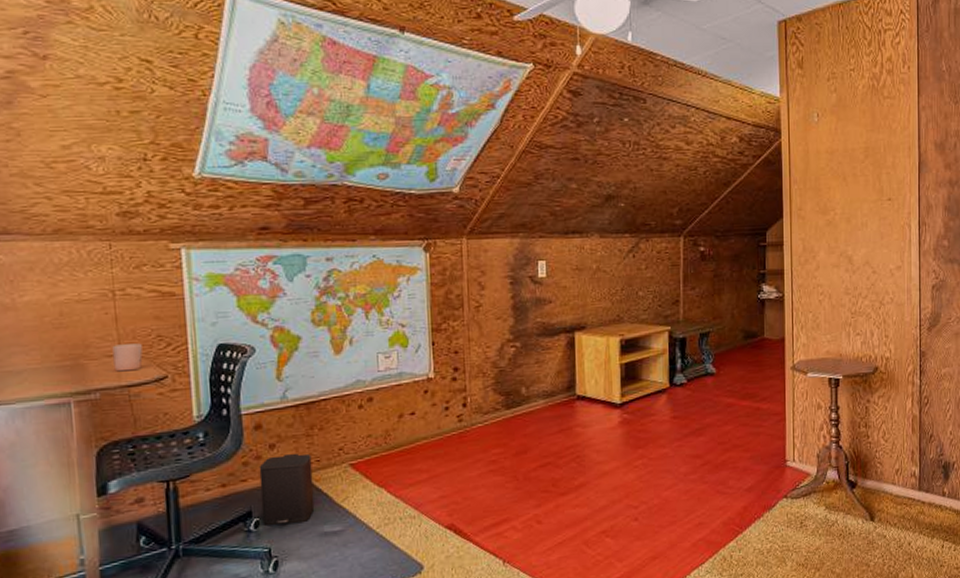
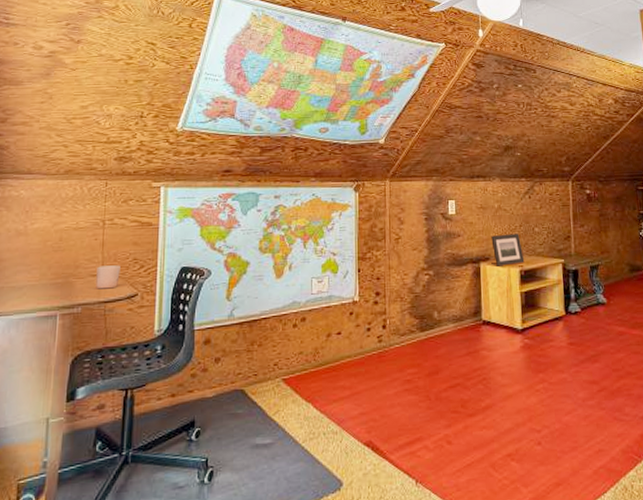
pedal bin: present [259,453,315,526] -> none [203,367,250,436]
picture frame: none [588,298,626,336] -> present [491,233,525,266]

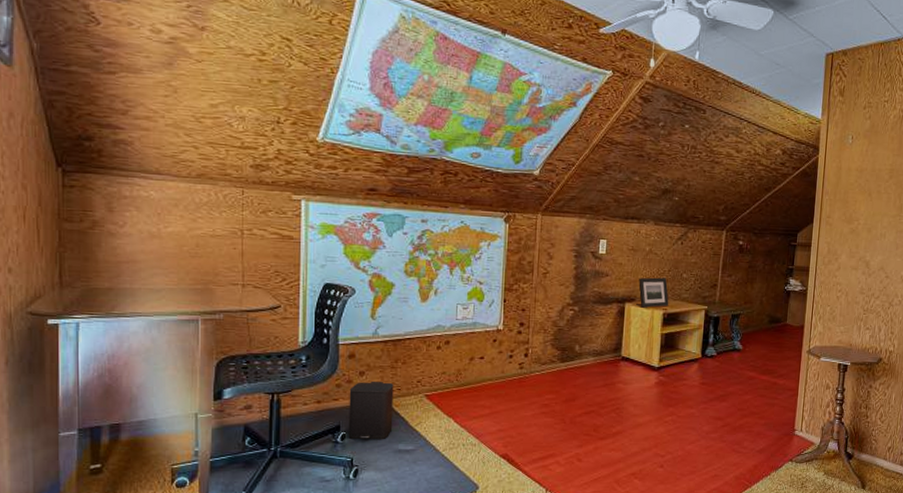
mug: present [96,265,120,289] -> none [237,275,262,299]
pedal bin: none [203,367,250,436] -> present [348,381,394,440]

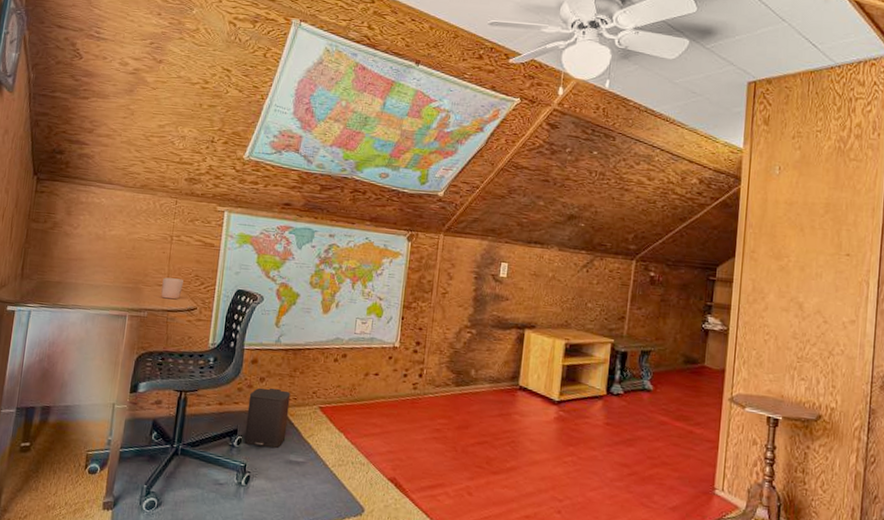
mug: none [237,275,262,299] -> present [161,277,184,300]
picture frame: present [638,277,669,308] -> none [540,304,572,337]

